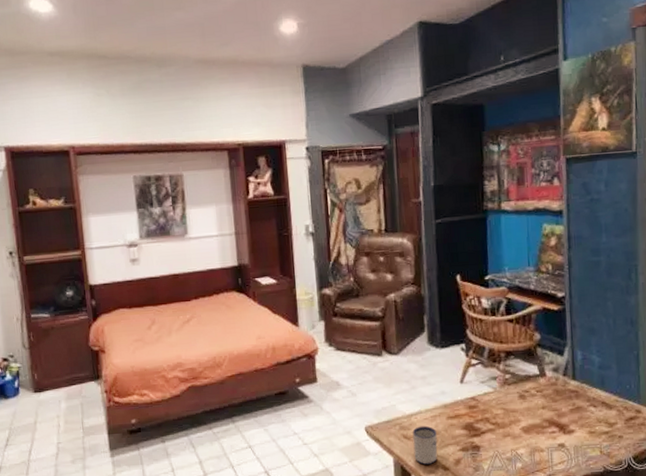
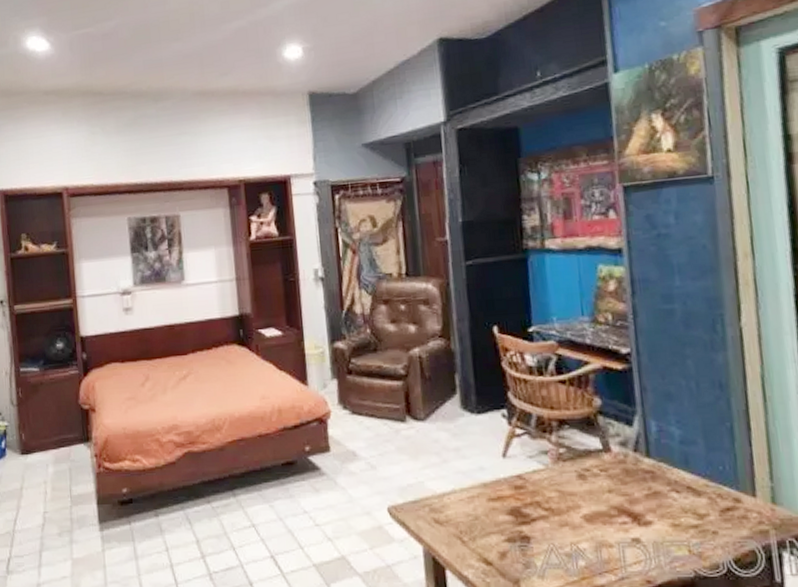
mug: present [412,425,438,465] -> none [445,508,477,557]

